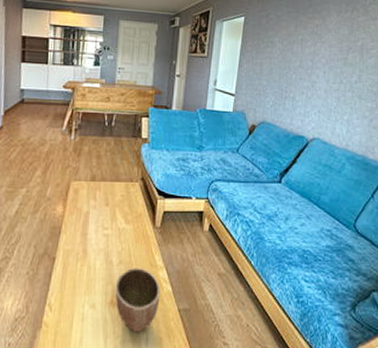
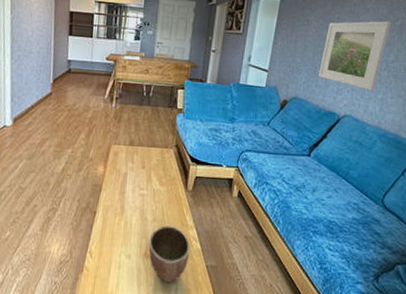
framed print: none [285,41,353,113] -> present [319,21,392,91]

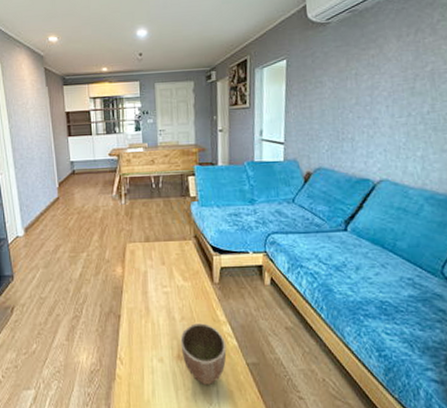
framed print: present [319,21,392,91] -> none [342,67,420,149]

